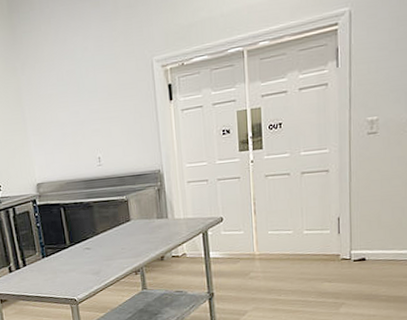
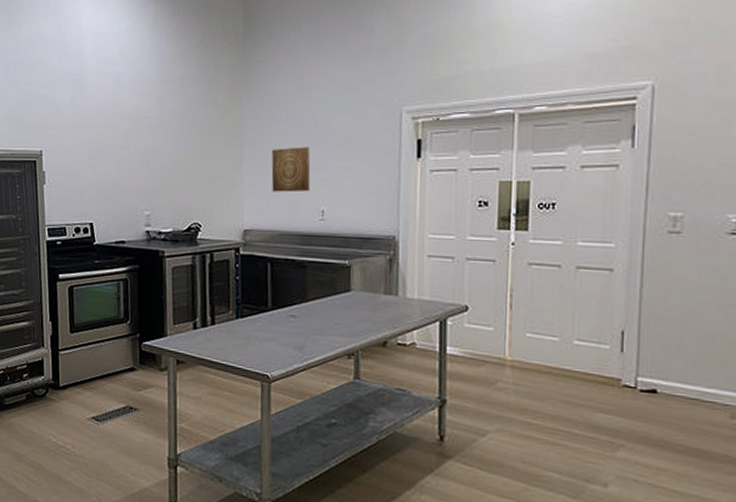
wall art: none [50,104,86,148] -> present [271,147,311,192]

